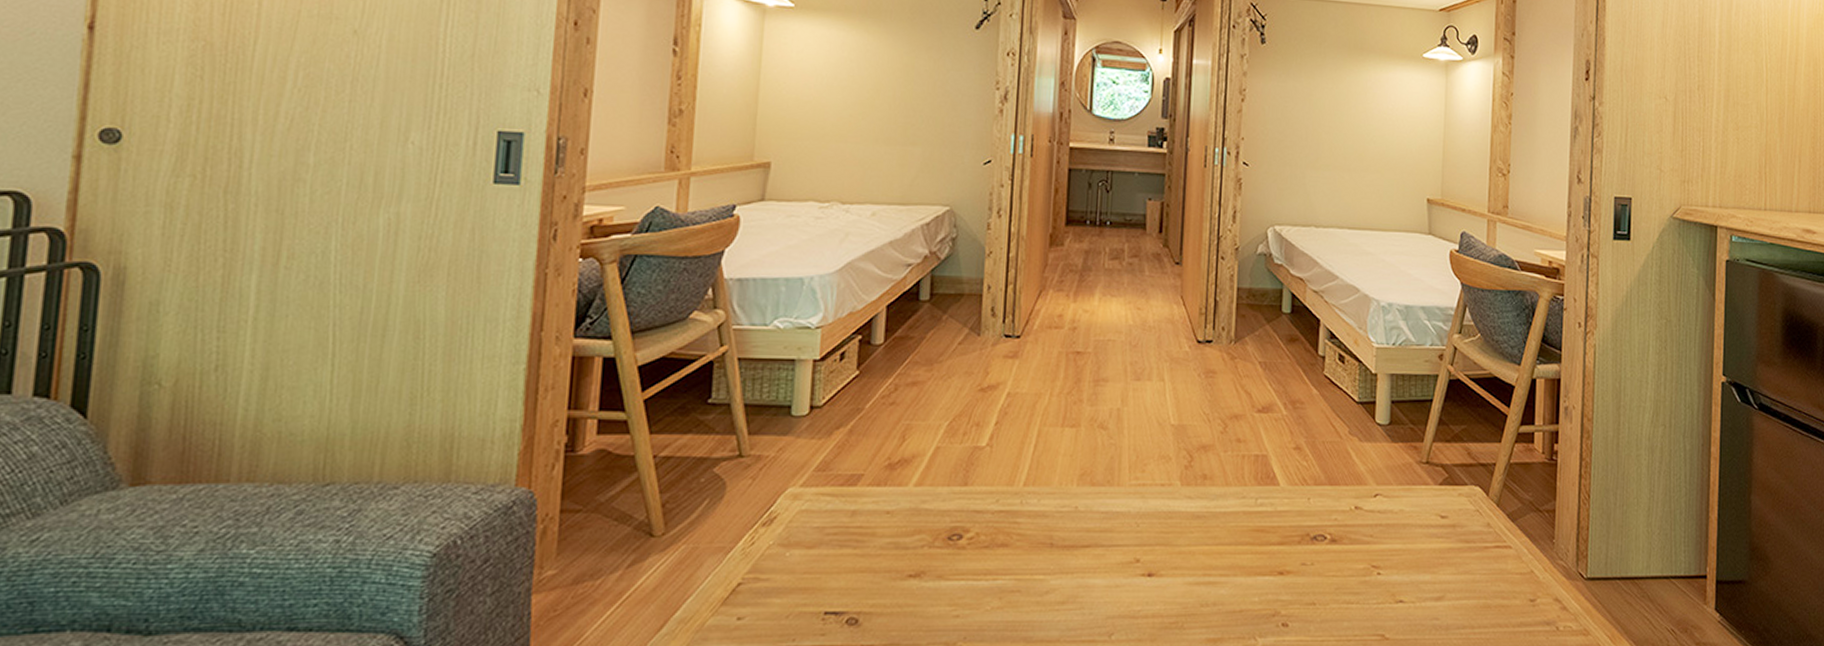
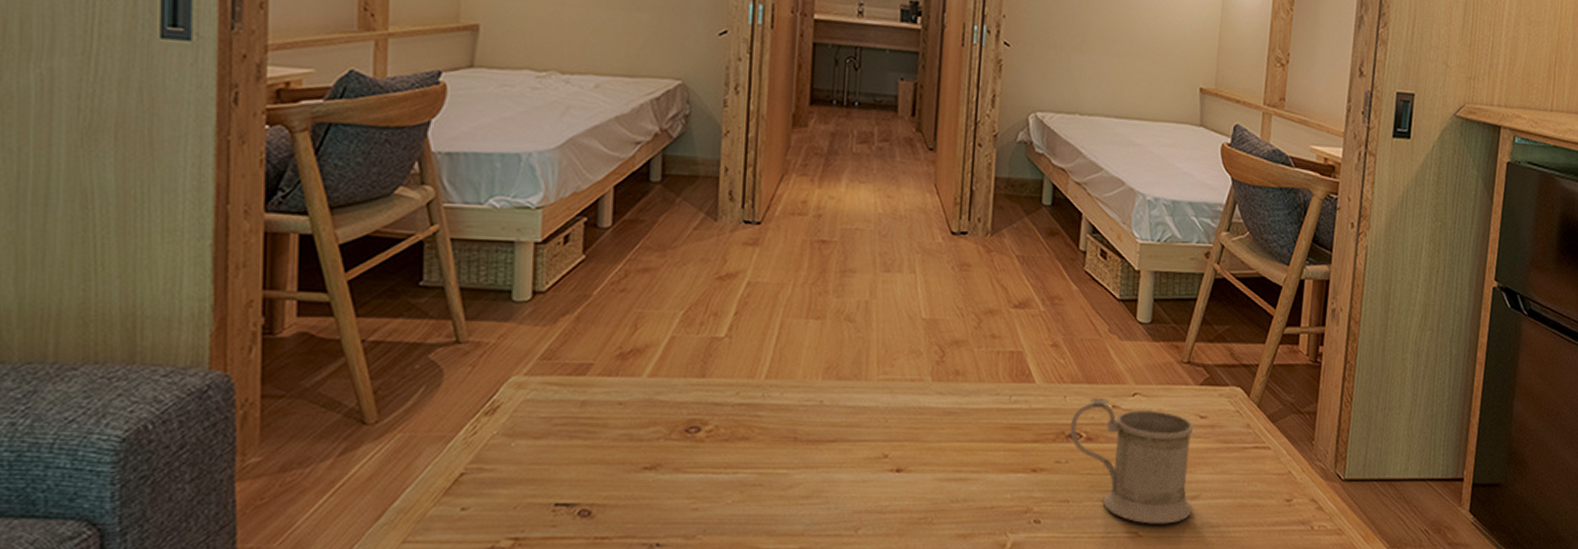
mug: none [1314,500,1437,626] -> present [1070,398,1193,524]

